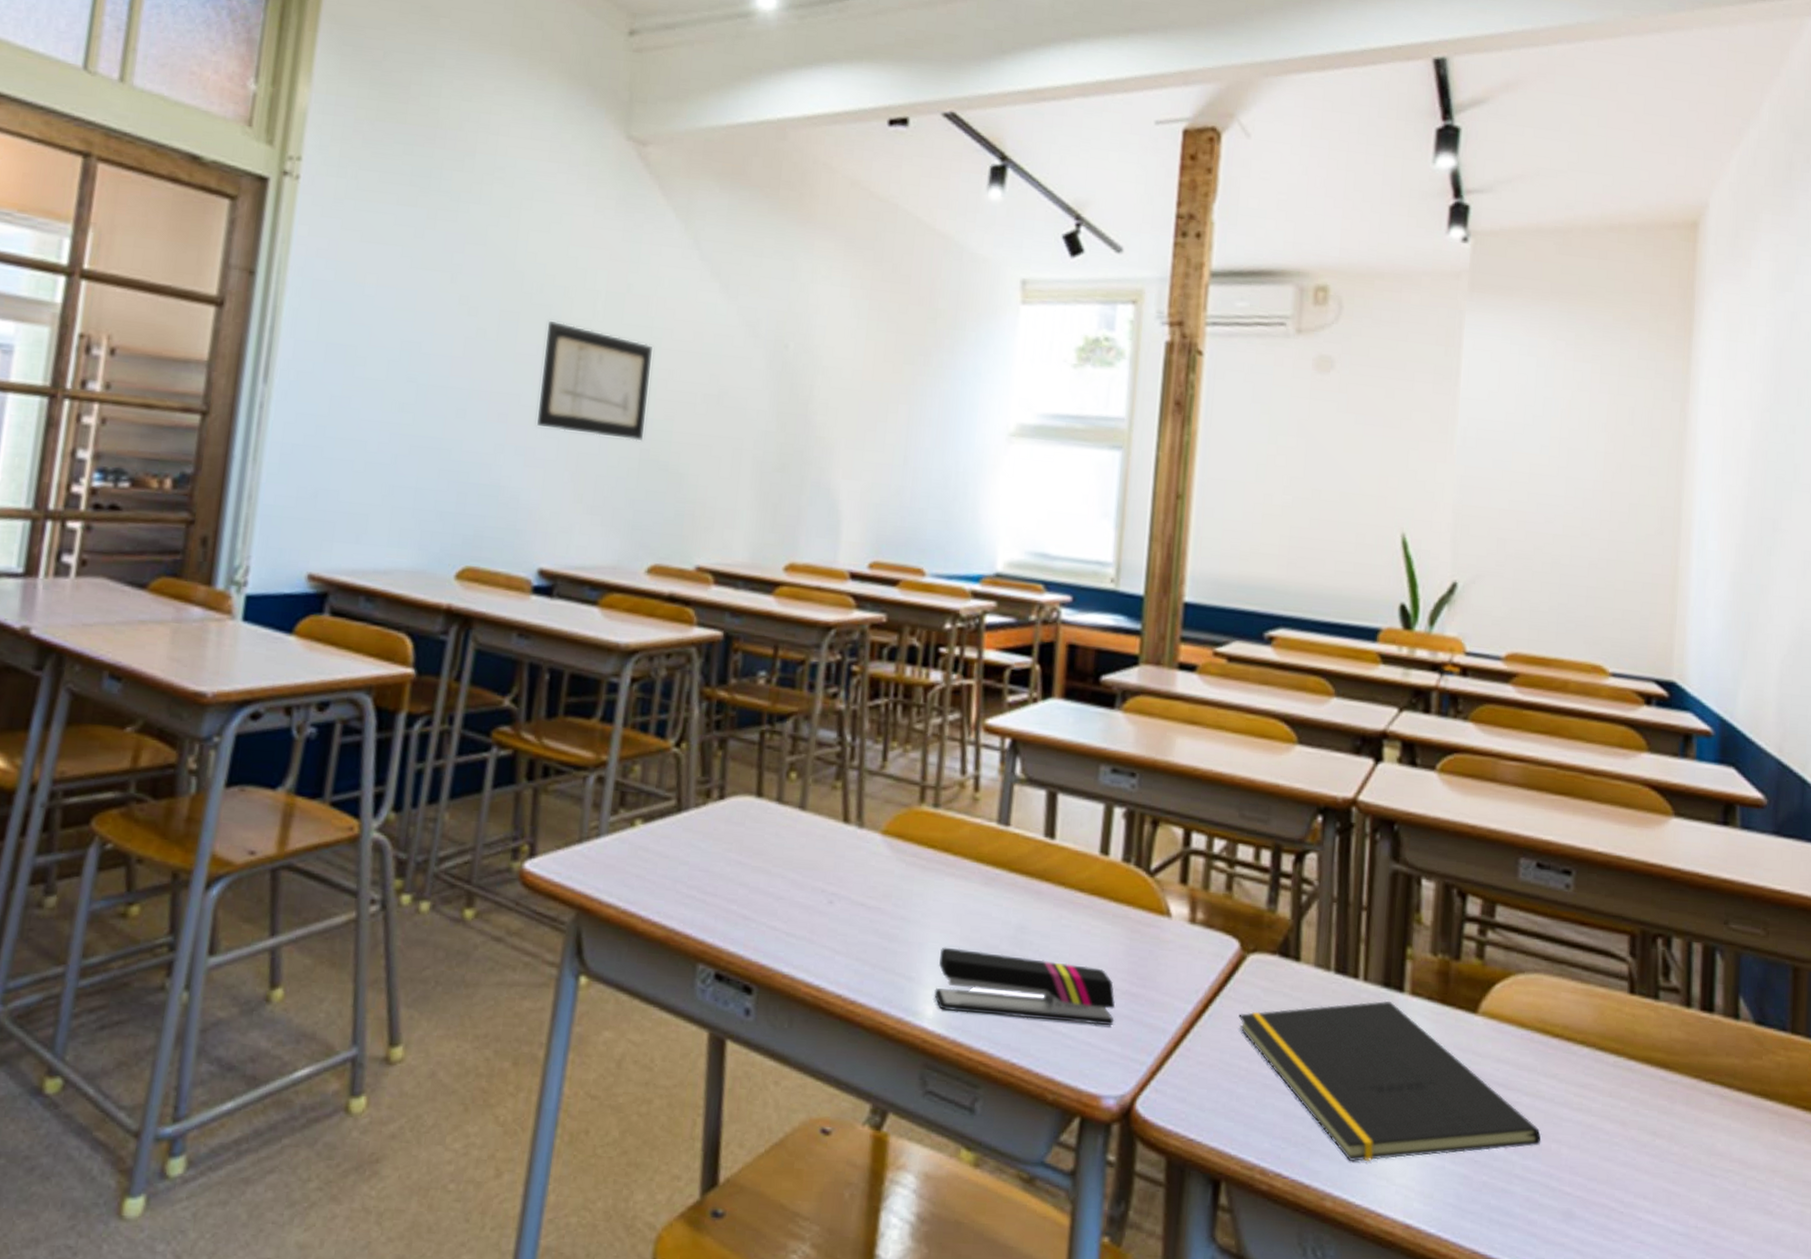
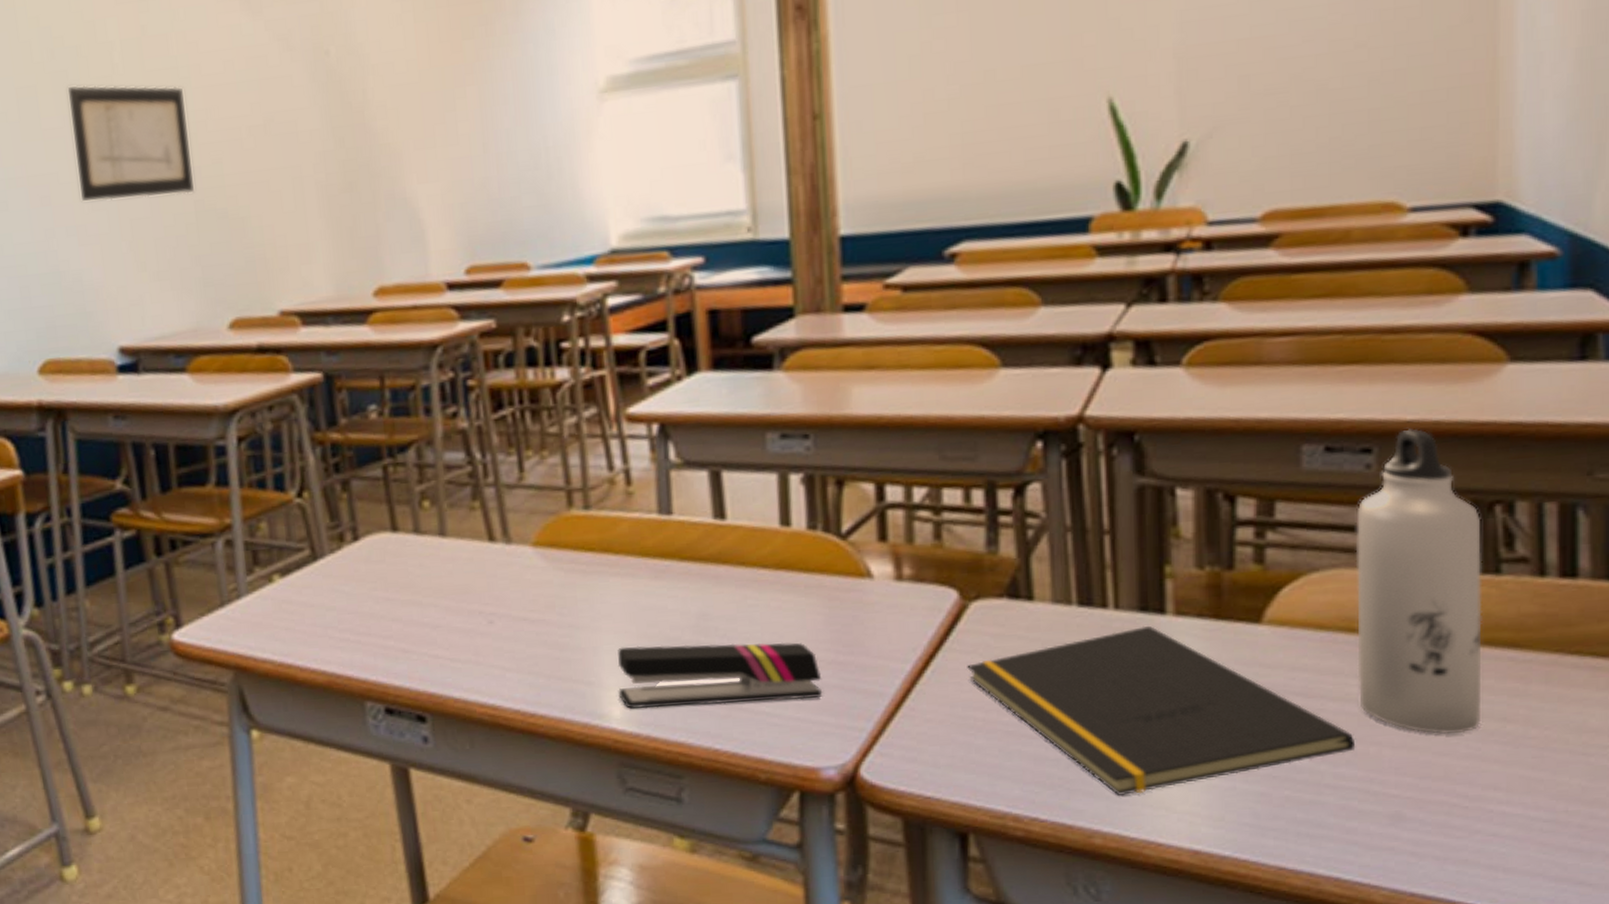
water bottle: none [1547,859,1647,1142] -> present [1356,428,1482,735]

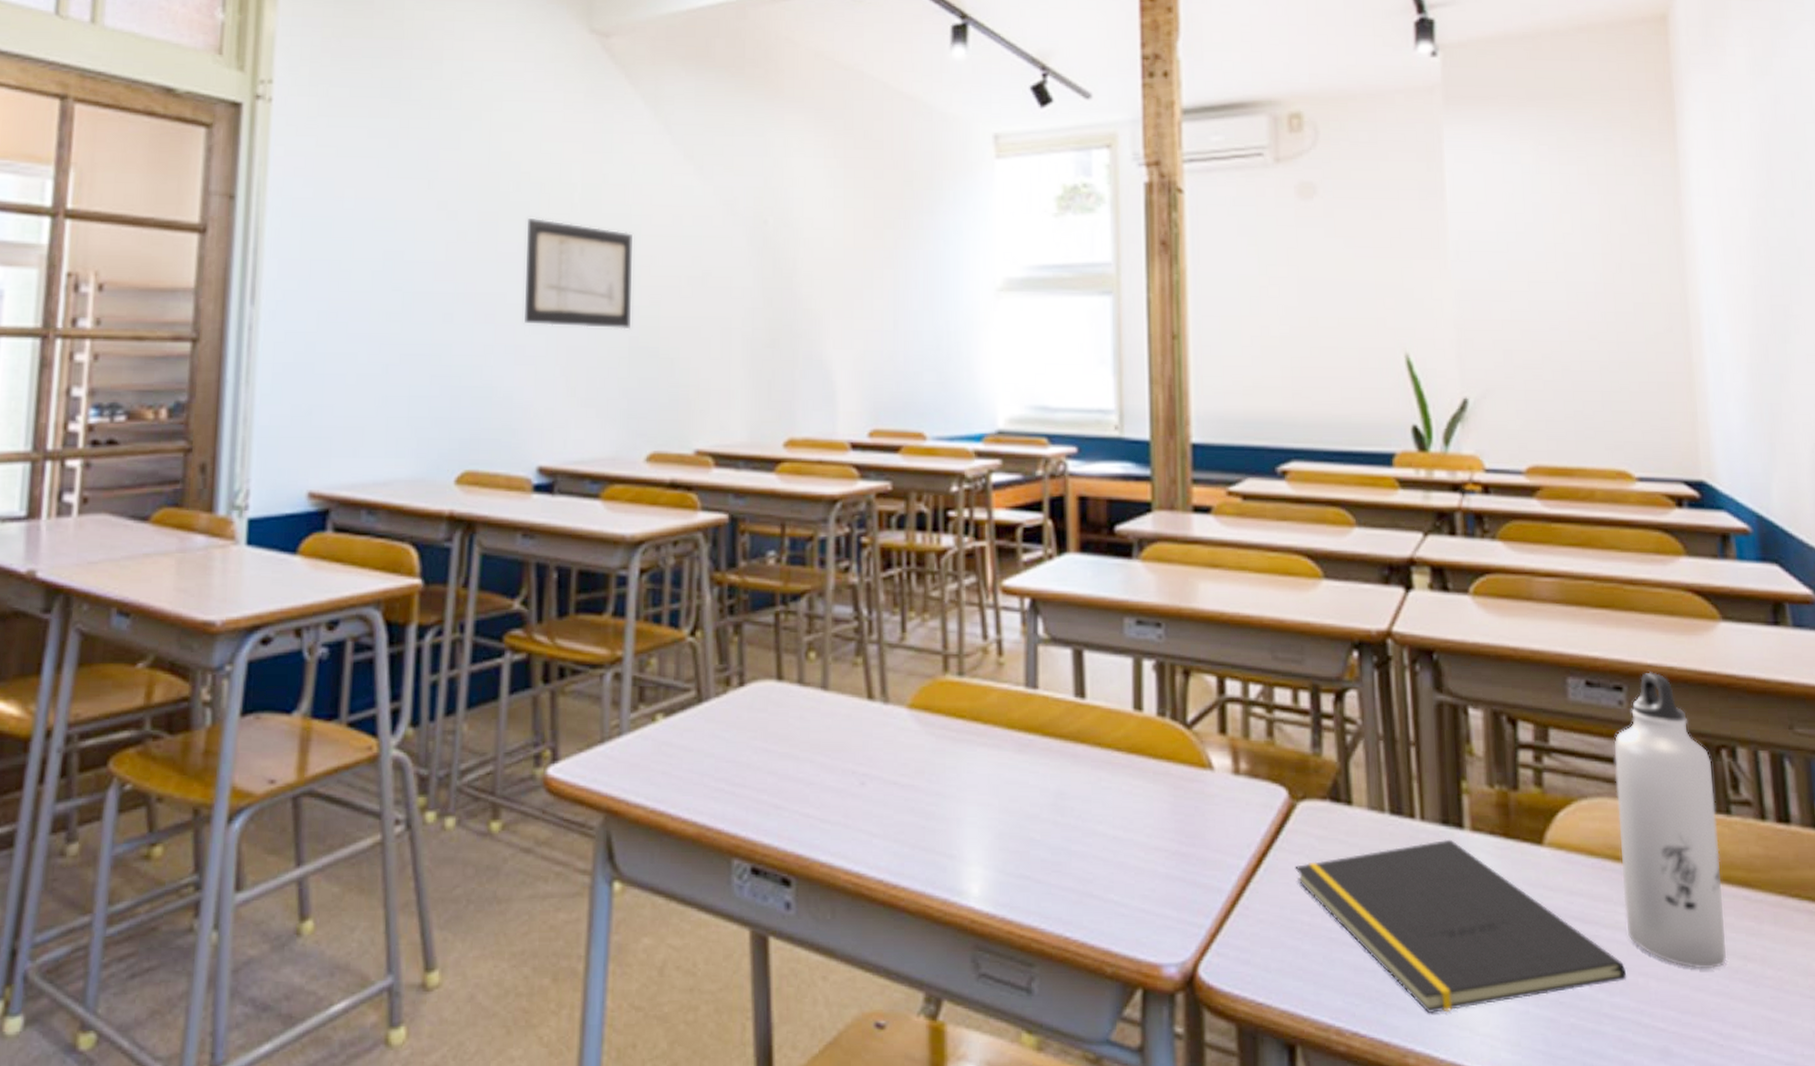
stapler: present [617,642,823,709] -> none [978,820,1167,890]

